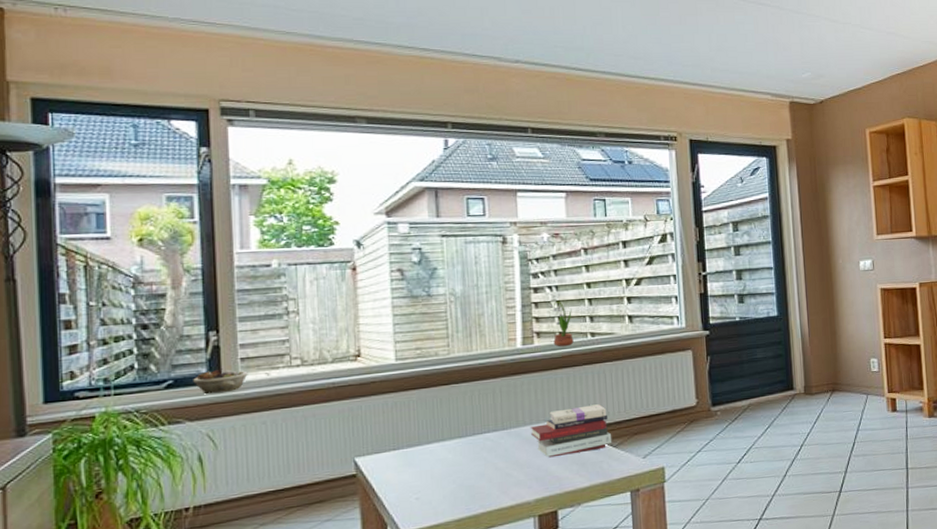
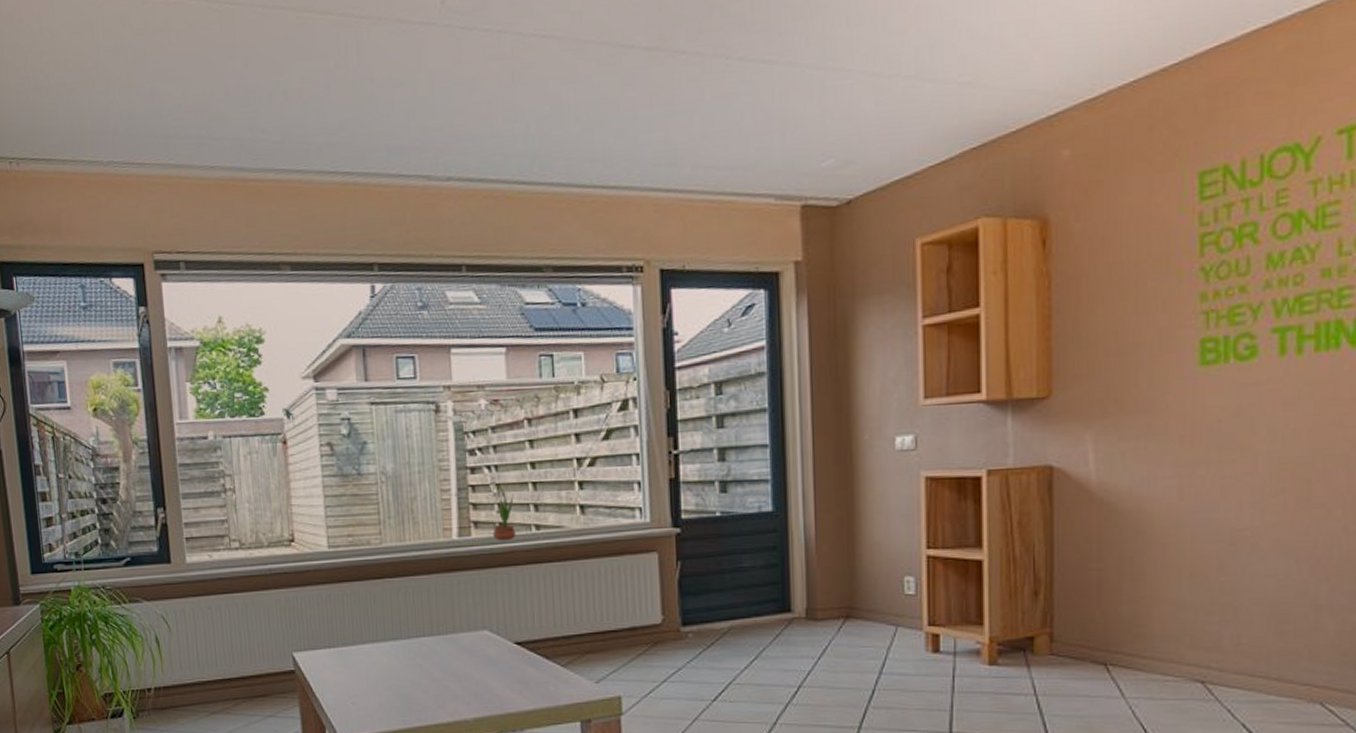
succulent planter: present [193,368,248,395] -> none [147,548,193,574]
books: present [530,404,612,458] -> none [467,613,560,672]

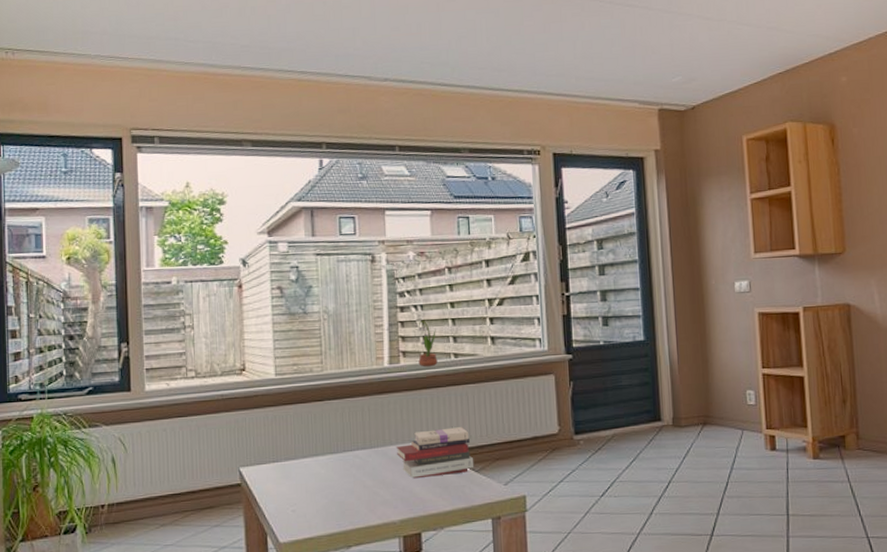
books: none [467,613,560,672] -> present [396,427,474,479]

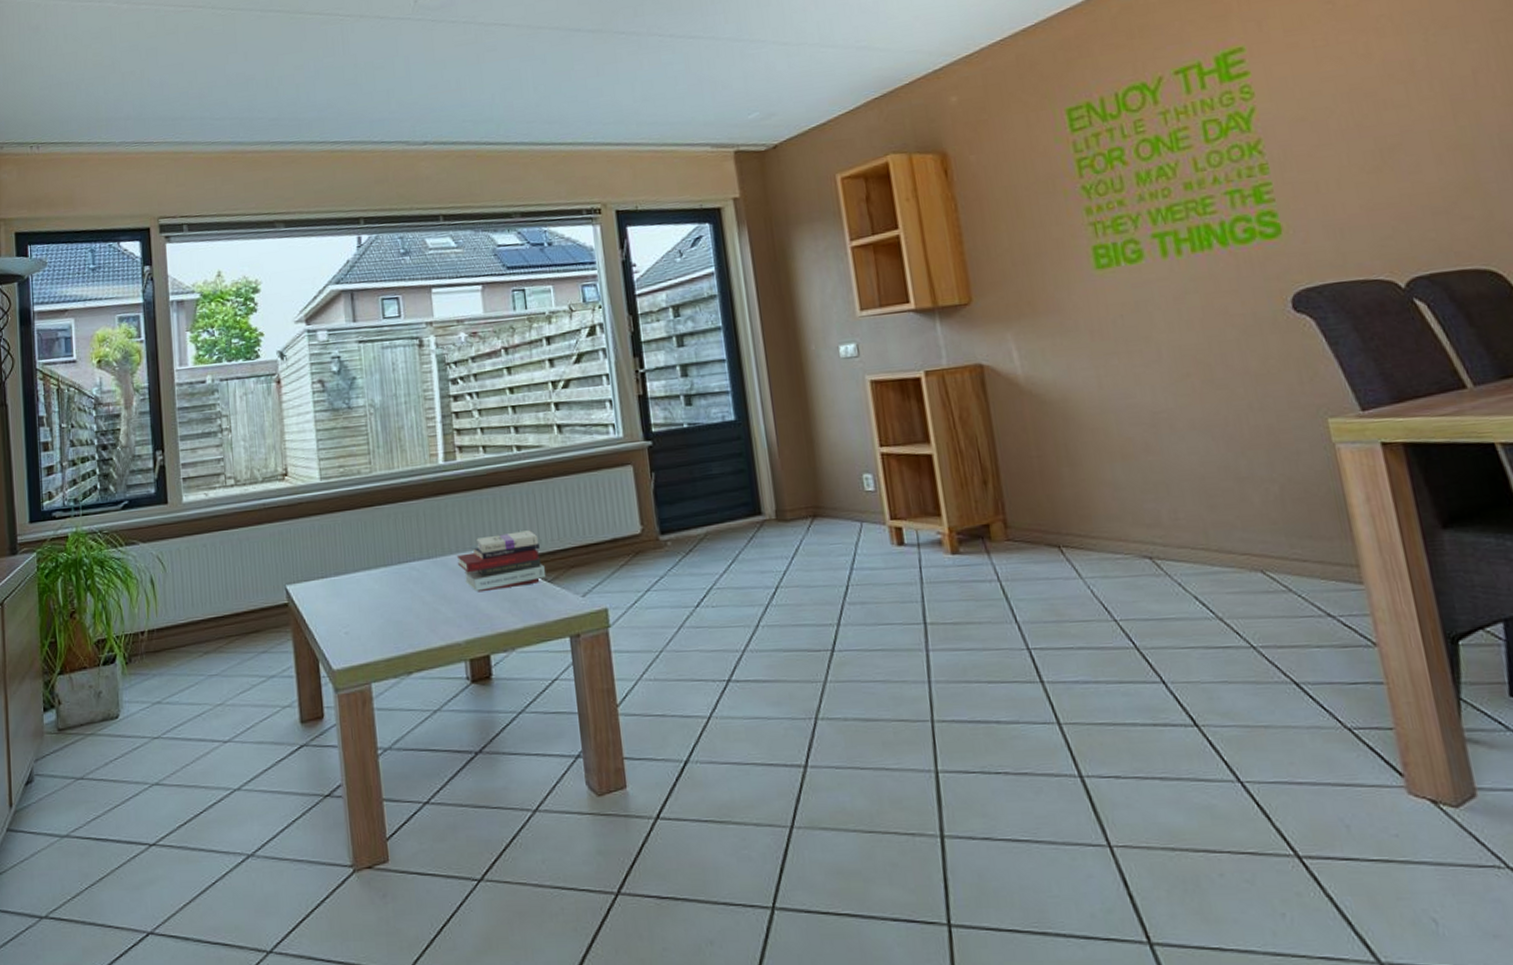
potted flower: present [414,320,438,368] -> none [470,409,499,464]

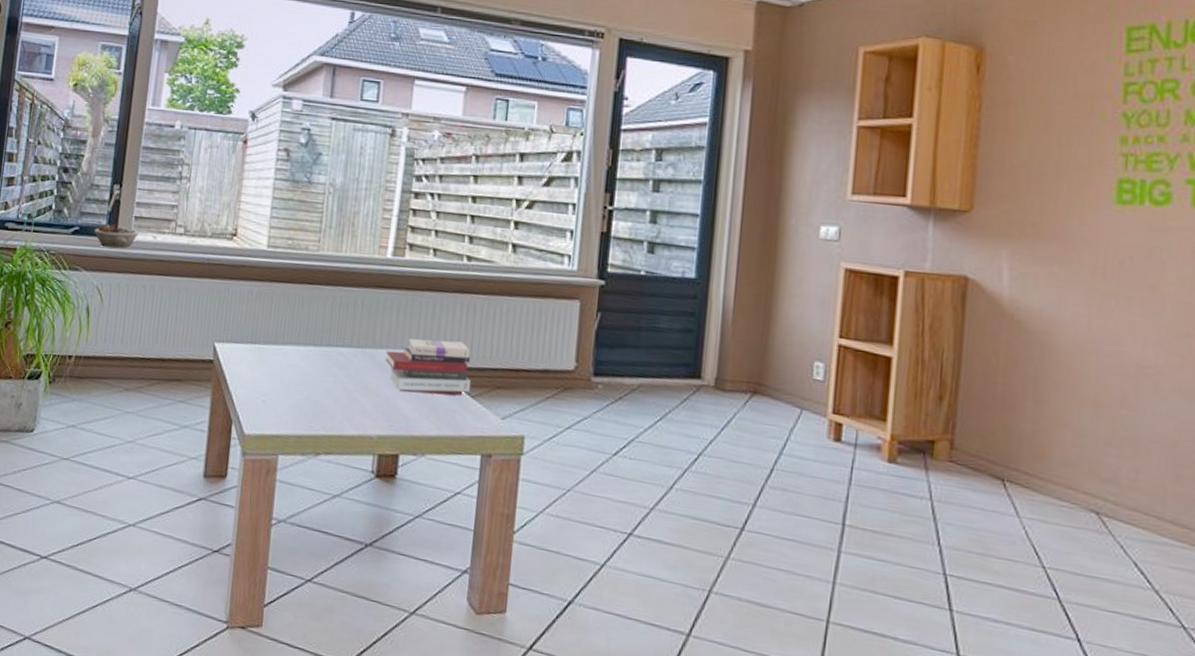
succulent planter: none [144,489,190,515] -> present [94,223,139,249]

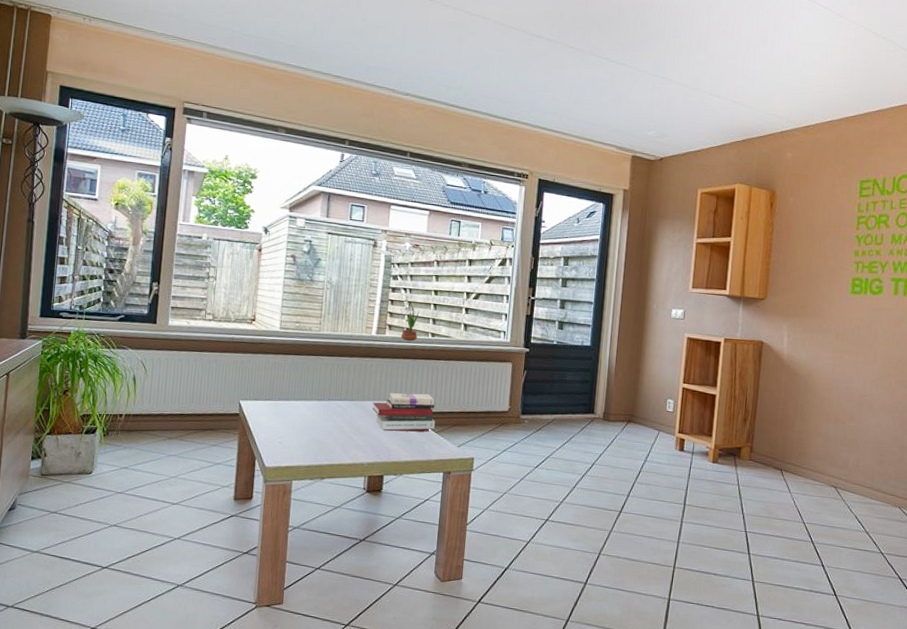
succulent planter: present [94,223,139,249] -> none [137,312,175,332]
potted flower: none [425,211,451,267] -> present [401,301,420,342]

